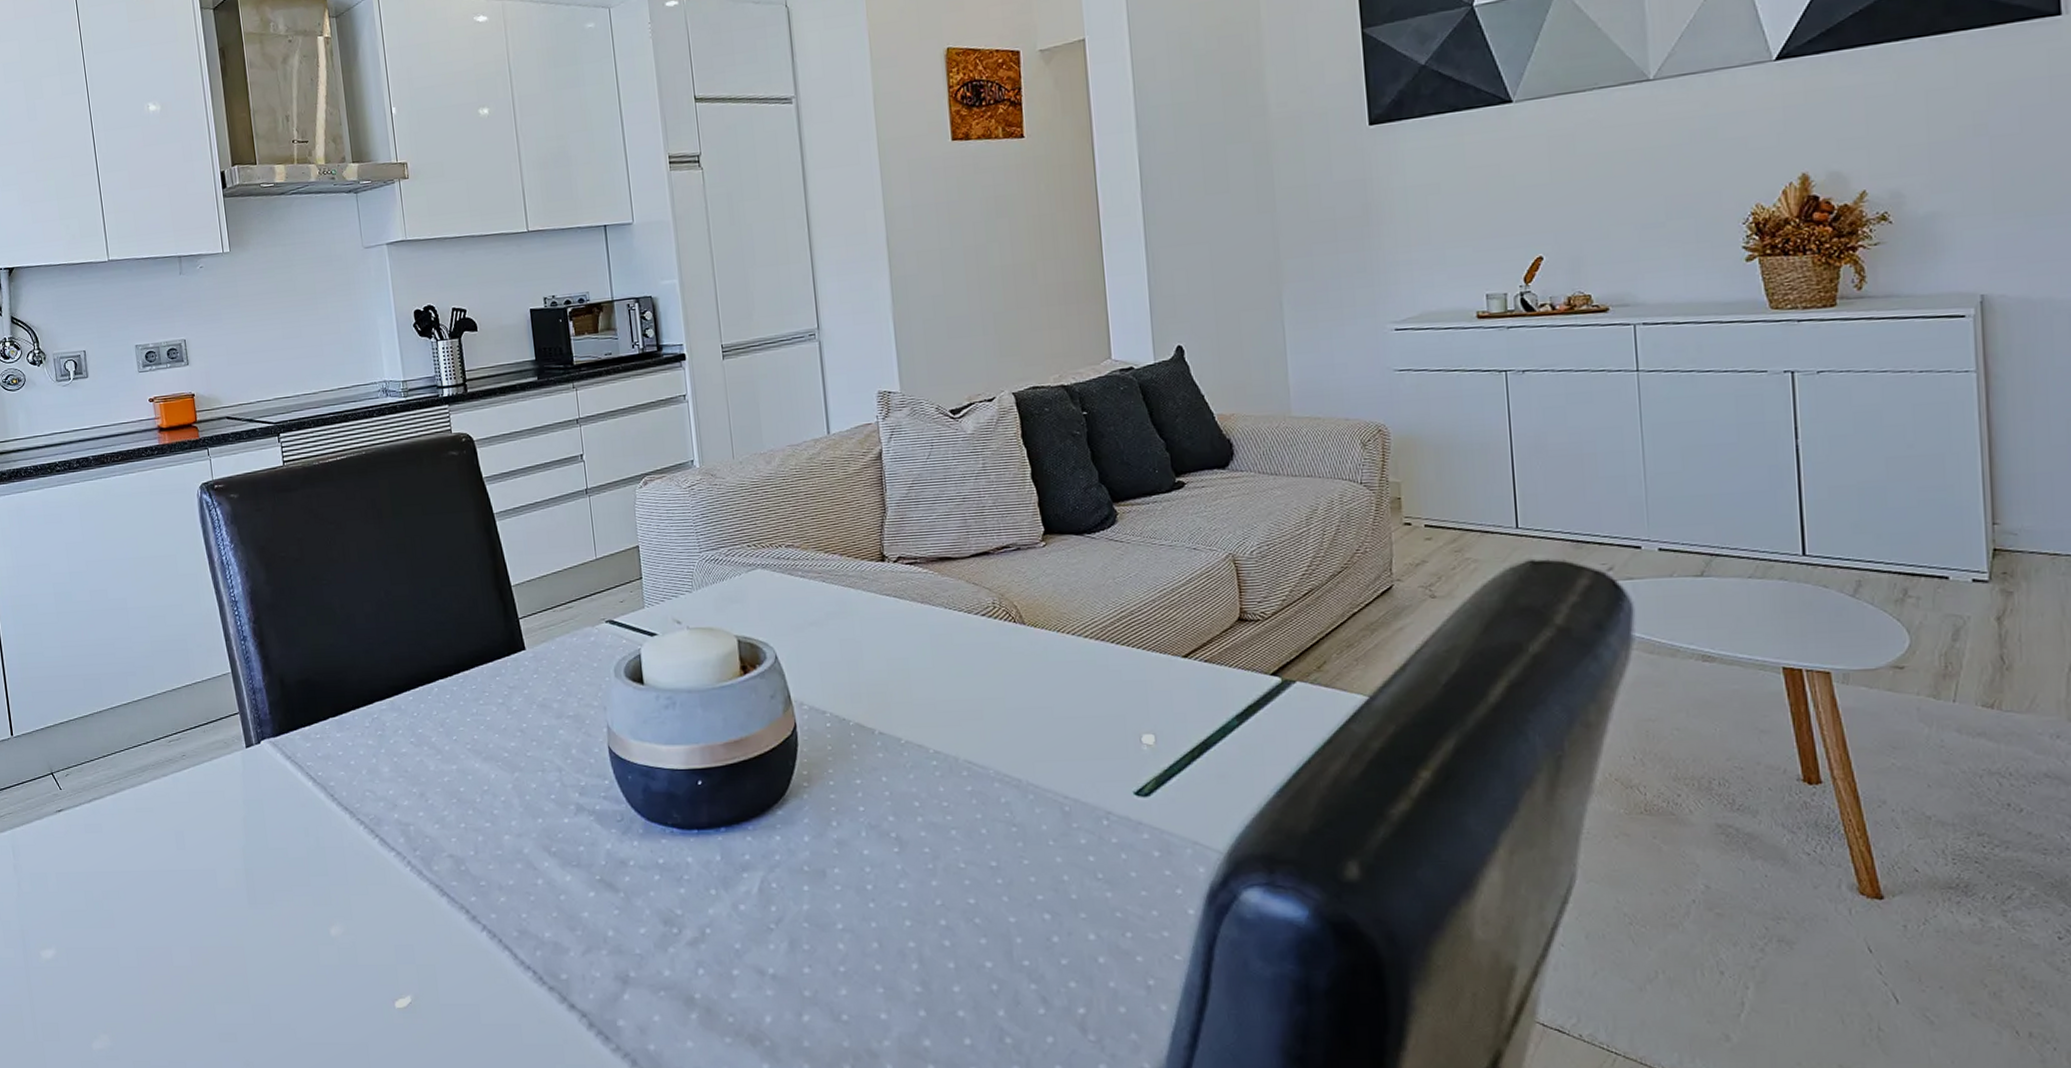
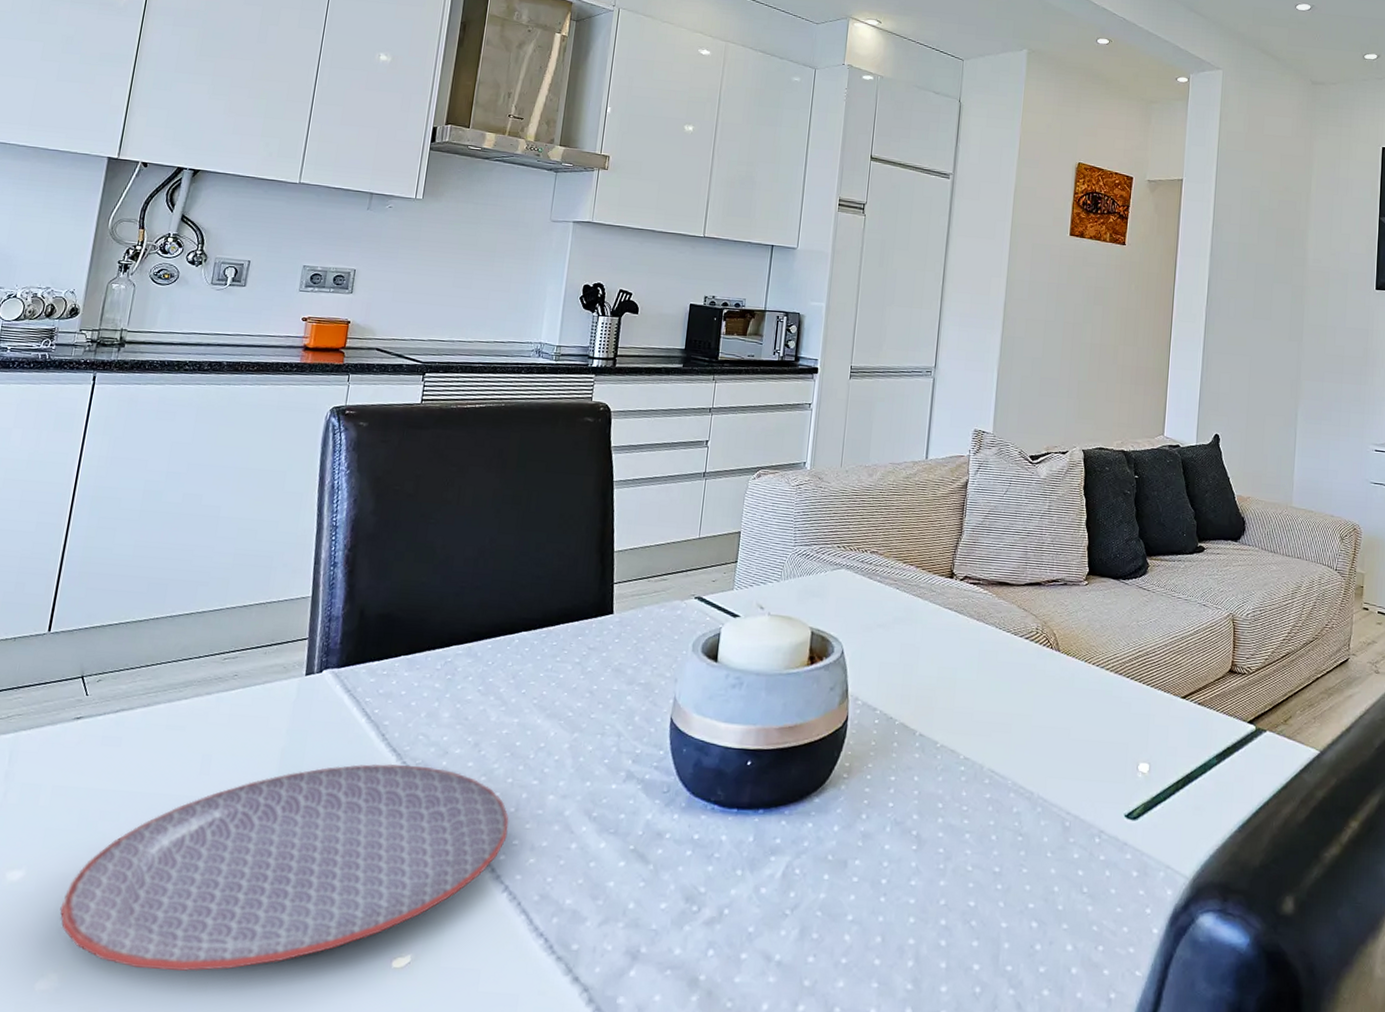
plate: none [93,820,473,1024] -> present [60,763,509,972]

